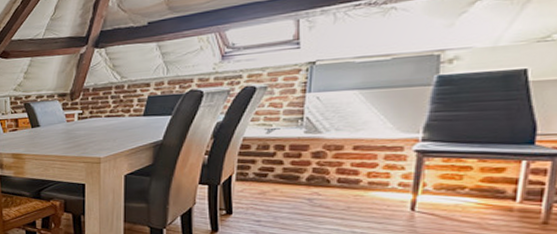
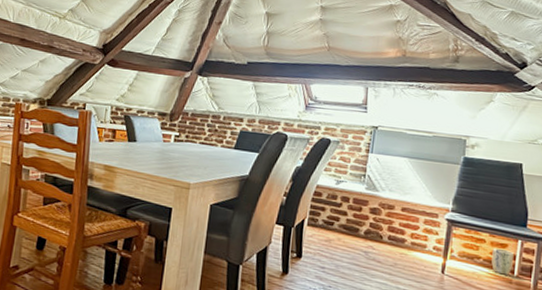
plant pot: none [482,173,516,203] -> present [491,248,514,275]

